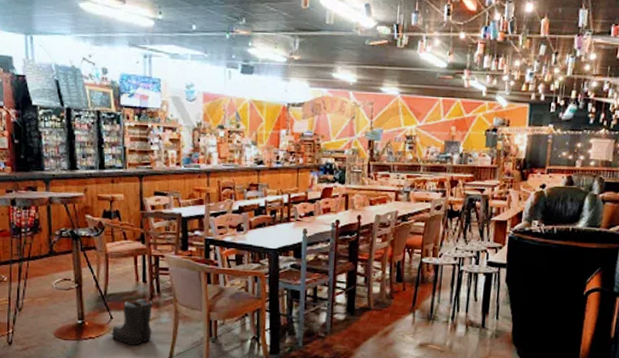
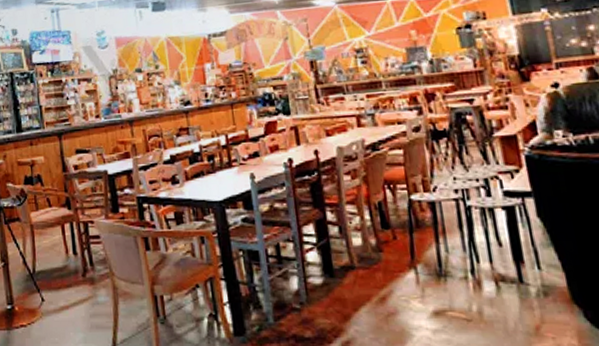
boots: present [110,299,153,345] -> none [43,275,90,333]

